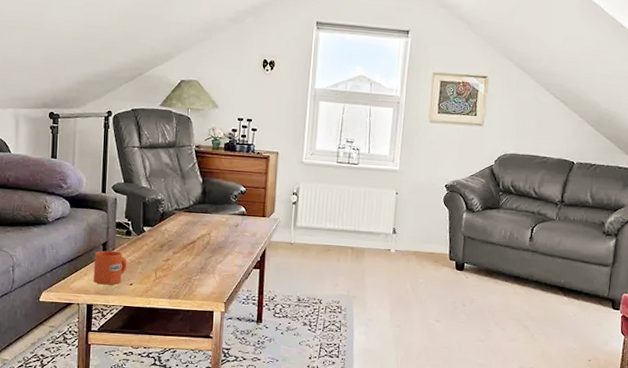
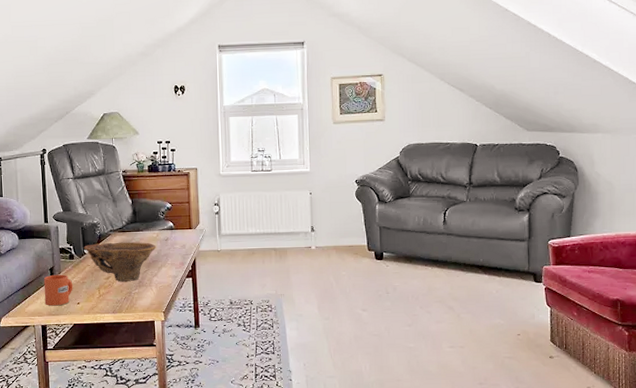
bowl: none [144,221,224,266] -> present [84,241,156,281]

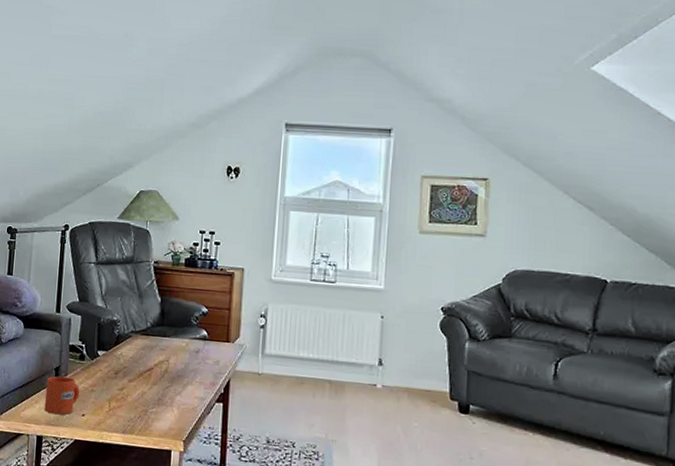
bowl: present [84,241,156,281] -> none [98,345,184,397]

